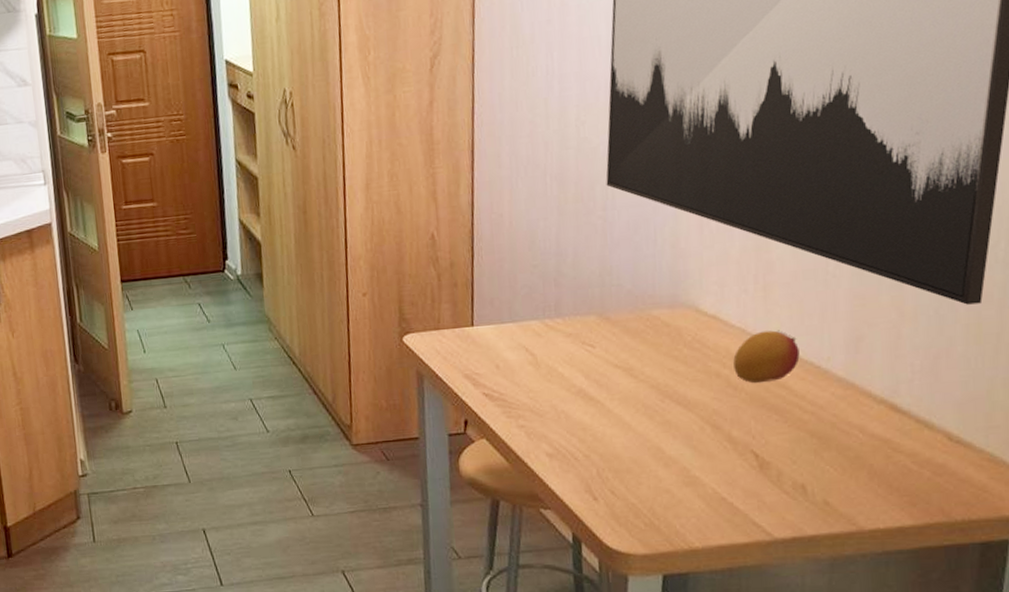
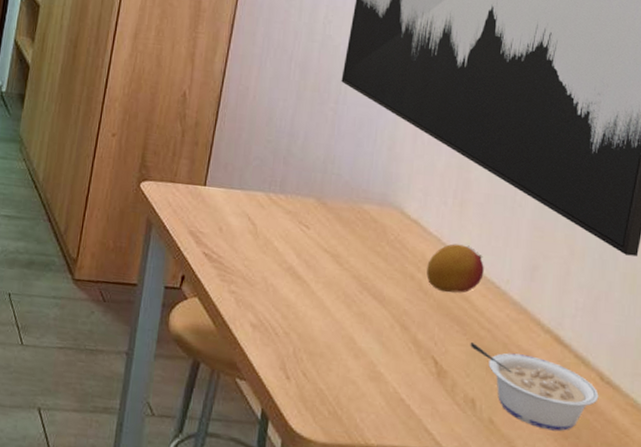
legume: none [792,428,948,501] -> present [470,342,599,432]

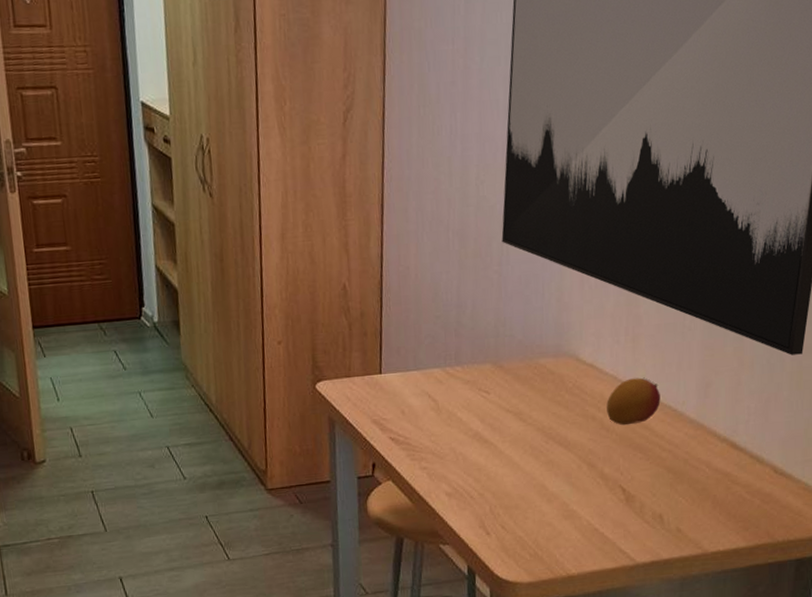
legume: present [470,342,599,432] -> none [653,465,774,527]

